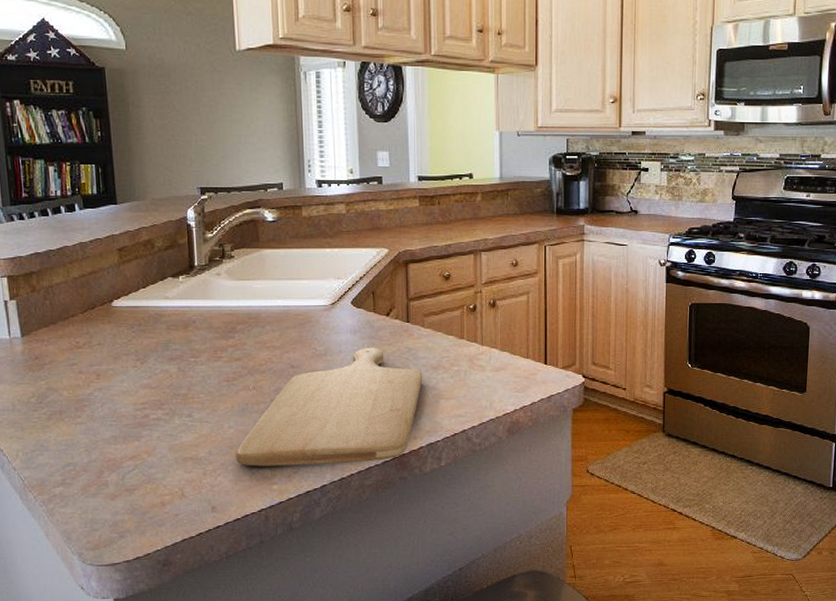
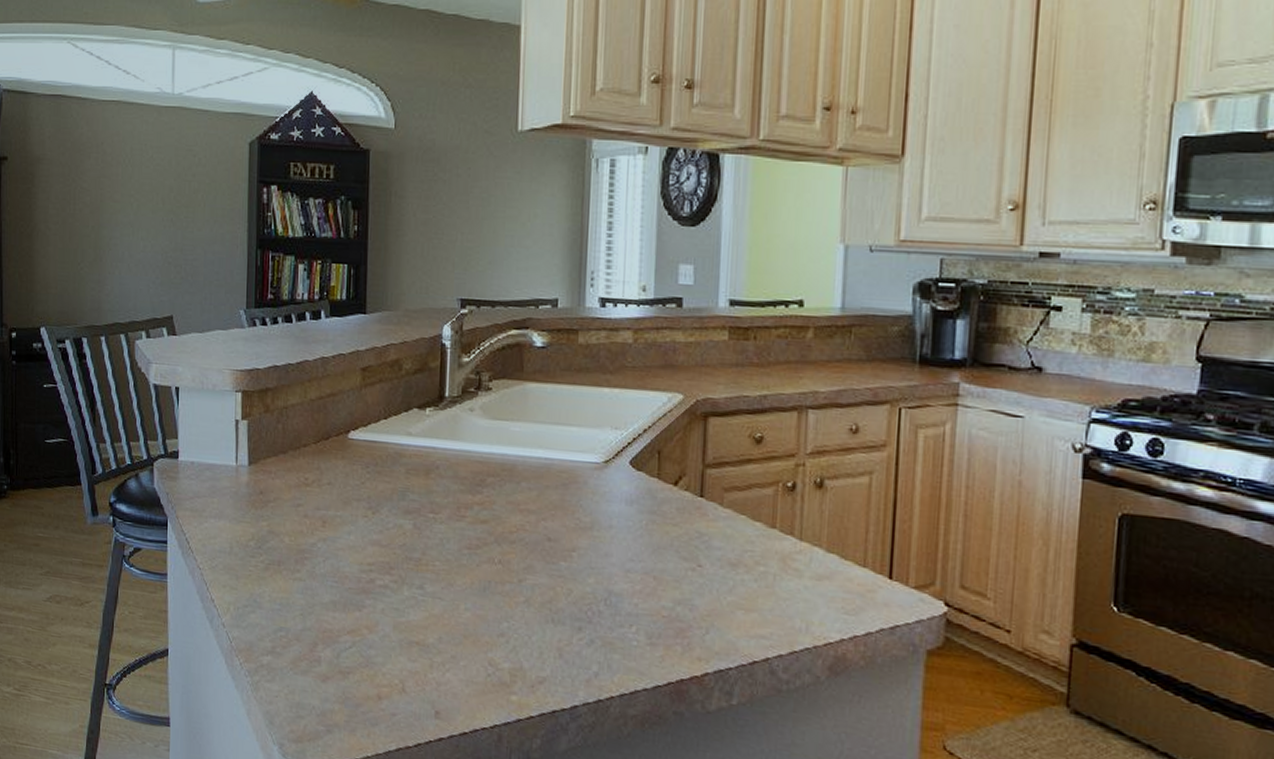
chopping board: present [236,347,423,466] -> none [470,525,717,684]

